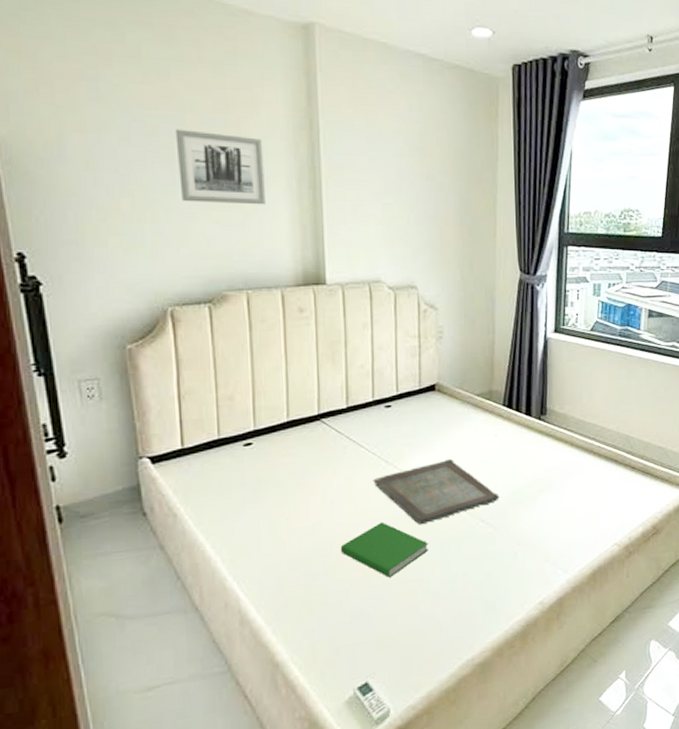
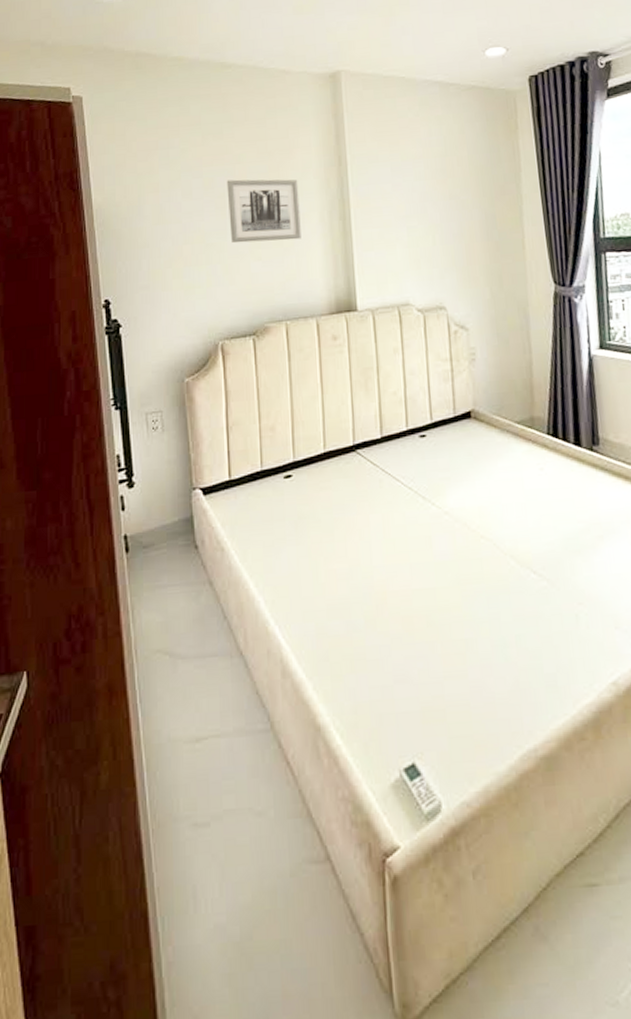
hardcover book: present [340,521,428,577] -> none [379,567,474,634]
serving tray: present [373,458,499,524] -> none [410,495,552,572]

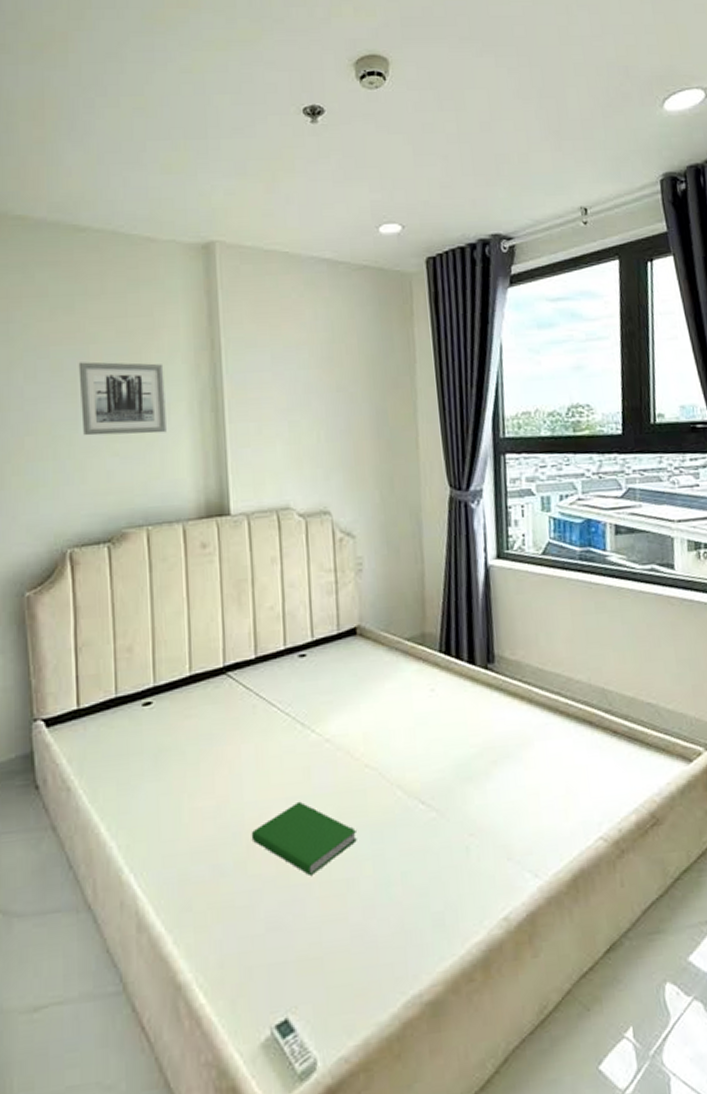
hardcover book: none [379,567,474,634] -> present [251,801,357,875]

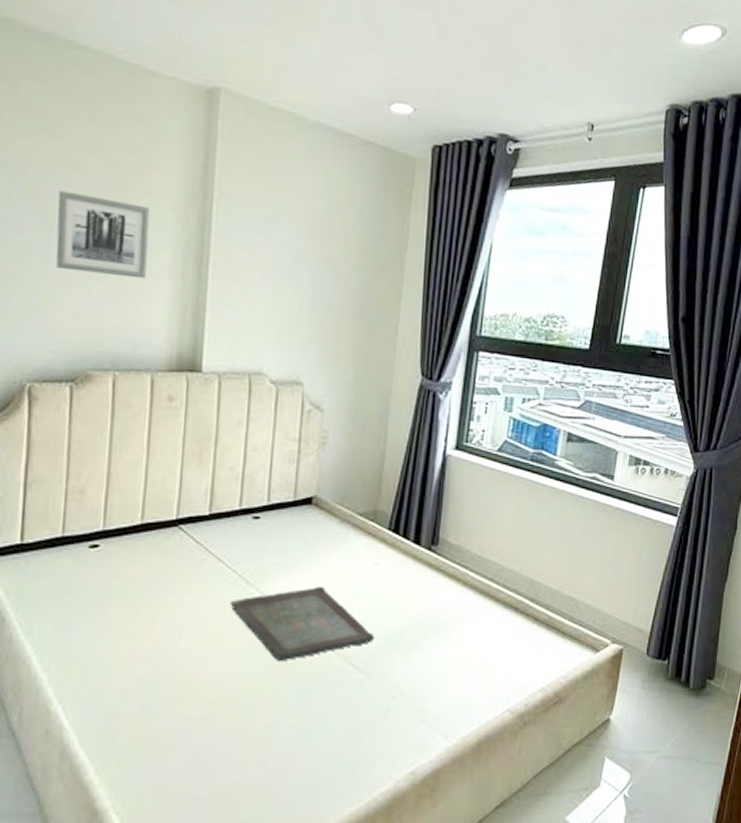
hardcover book: present [251,801,357,875] -> none [184,653,286,721]
serving tray: none [287,720,442,805] -> present [230,586,375,660]

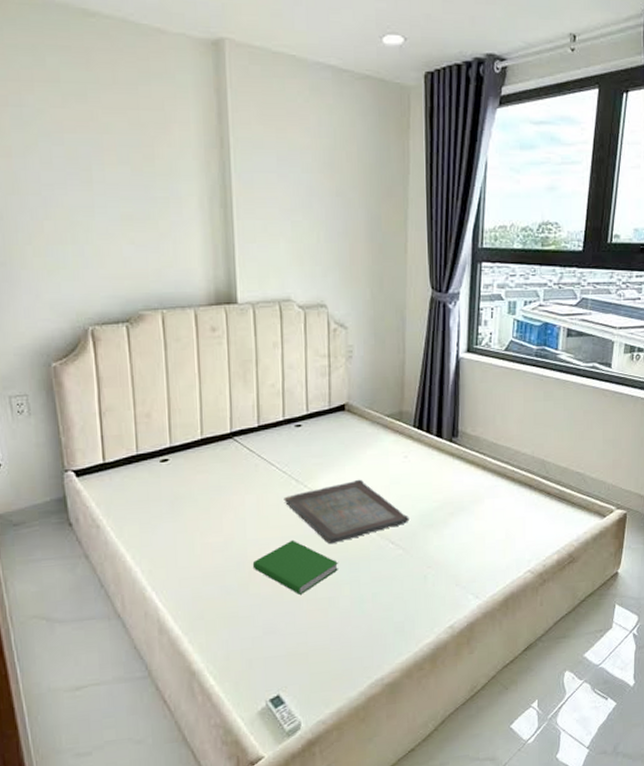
wall art: present [56,190,150,279] -> none [93,151,179,225]
hardcover book: none [184,653,286,721] -> present [252,539,338,595]

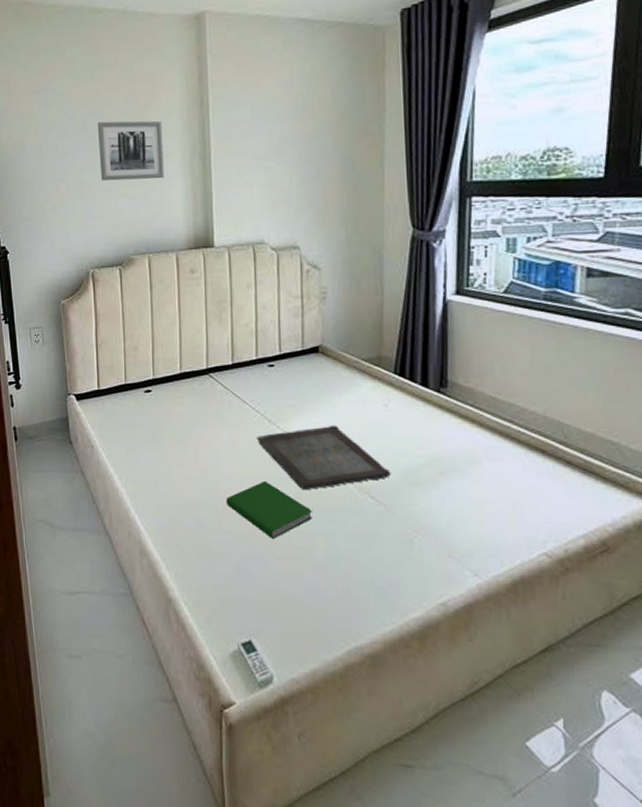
wall art: none [93,151,179,225] -> present [97,121,164,181]

